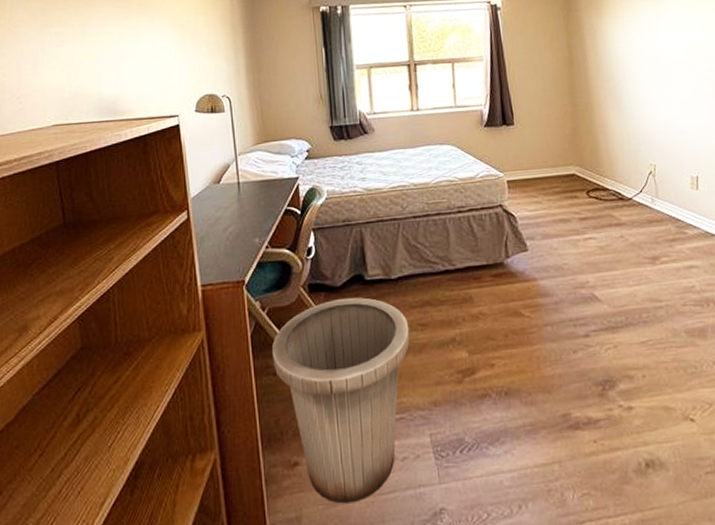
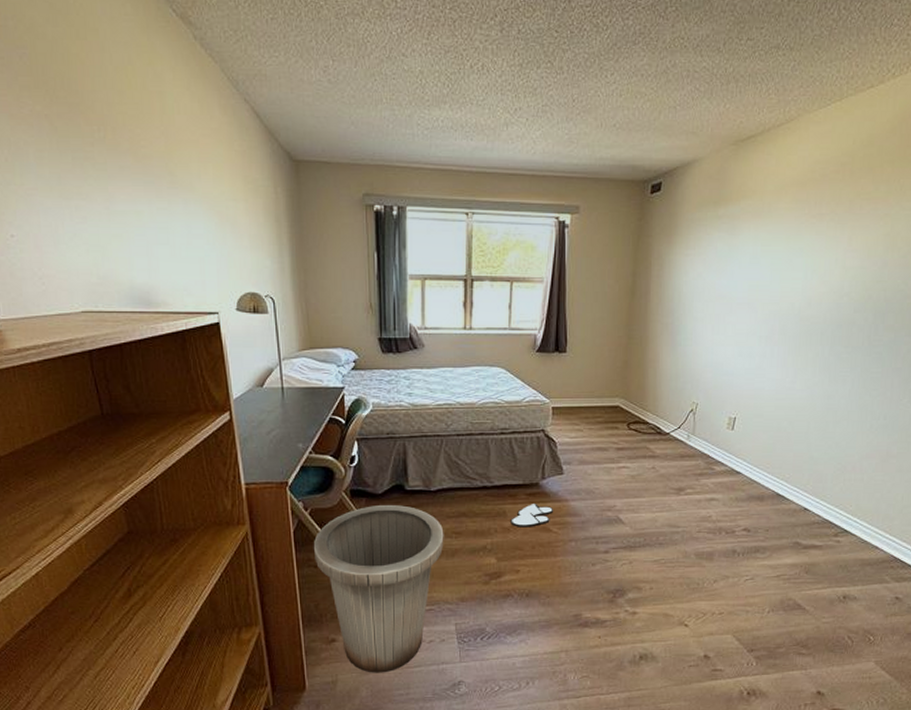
slippers: none [478,284,524,314] -> present [510,502,554,527]

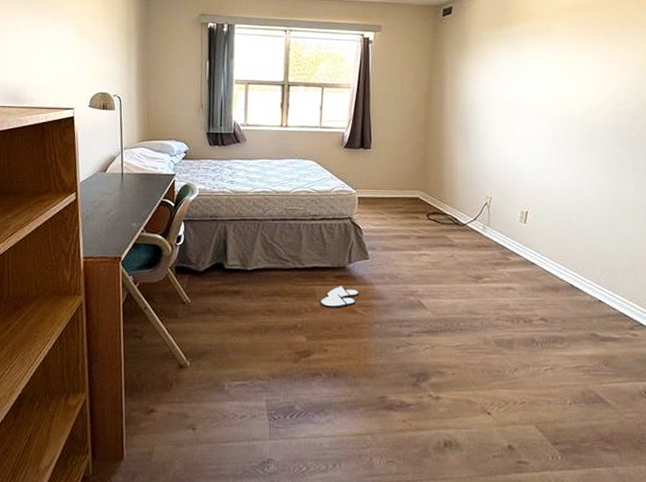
trash can: present [314,505,444,673] -> none [140,282,258,447]

